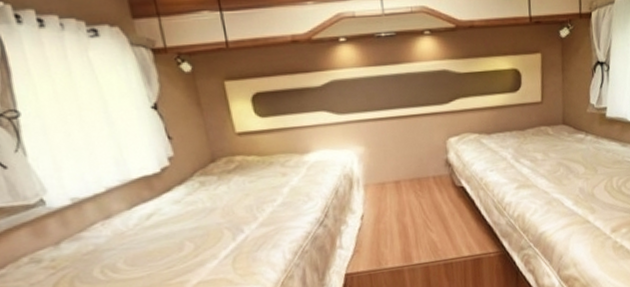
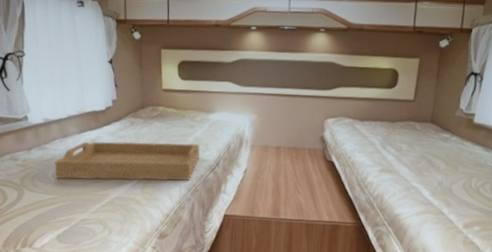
serving tray: none [99,194,302,275] -> present [54,141,200,181]

